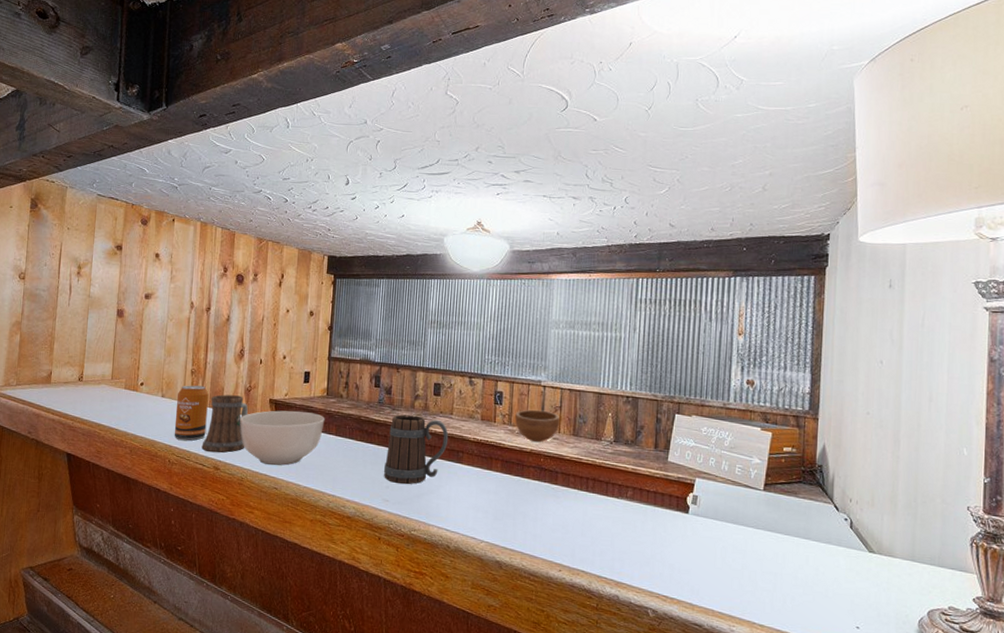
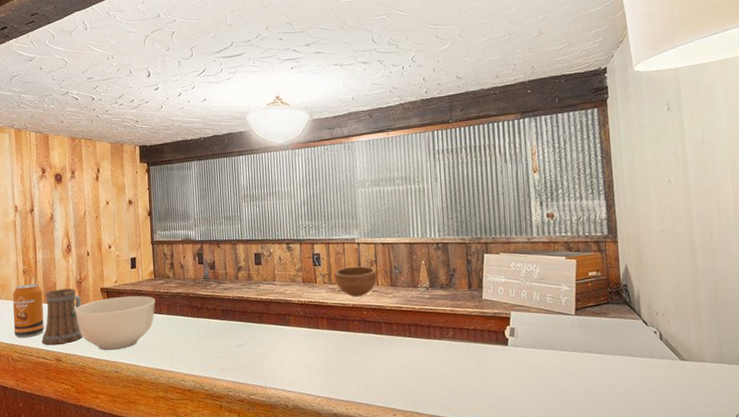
beer mug: present [383,414,449,485] -> none [216,286,275,353]

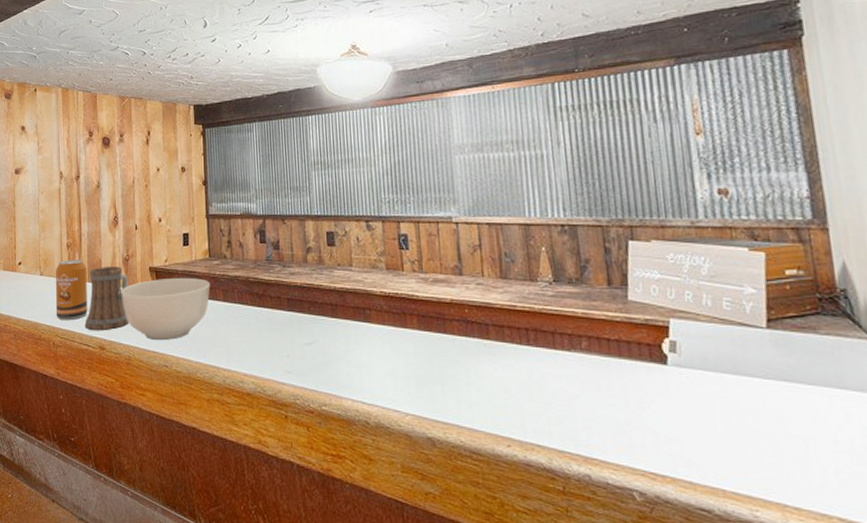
bowl: present [334,266,377,297] -> none [426,251,482,291]

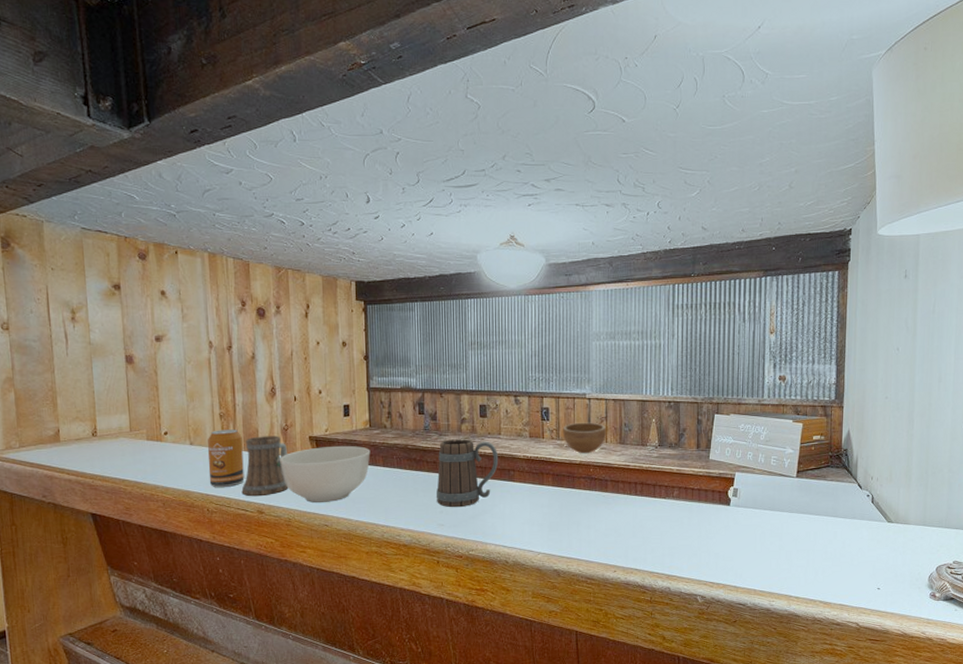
beer mug: none [281,271,351,352] -> present [436,439,499,508]
bowl: none [426,251,482,291] -> present [563,422,606,454]

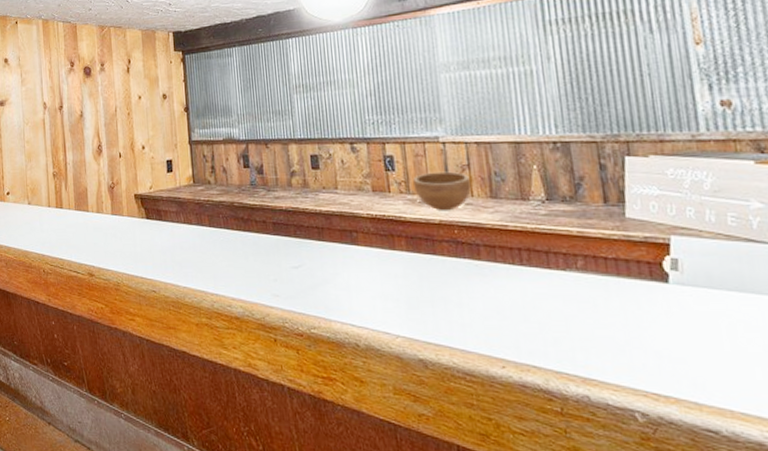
soda can: present [207,429,244,488] -> none [42,188,76,249]
beer mug: present [241,436,289,497] -> none [73,194,117,258]
bowl: present [279,445,371,503] -> none [106,203,196,266]
beer mug: present [436,439,499,508] -> none [267,195,338,276]

